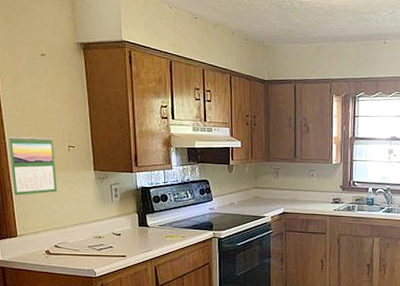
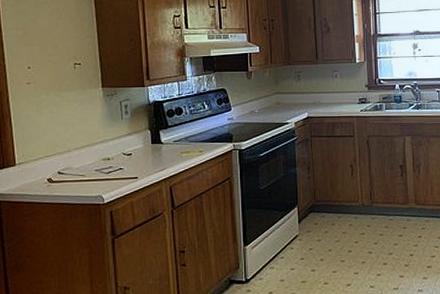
calendar: present [8,136,58,196] -> none [7,56,62,121]

